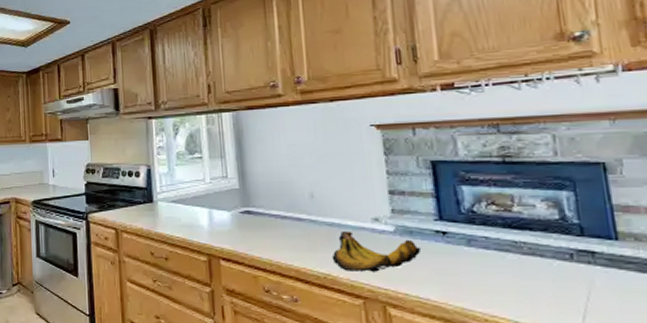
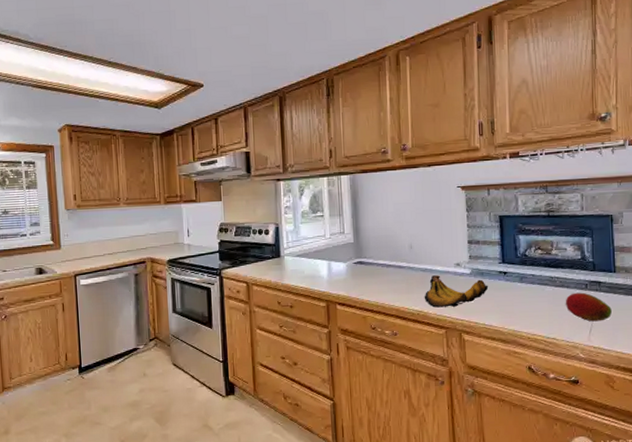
fruit: none [538,264,618,306] -> present [565,292,612,322]

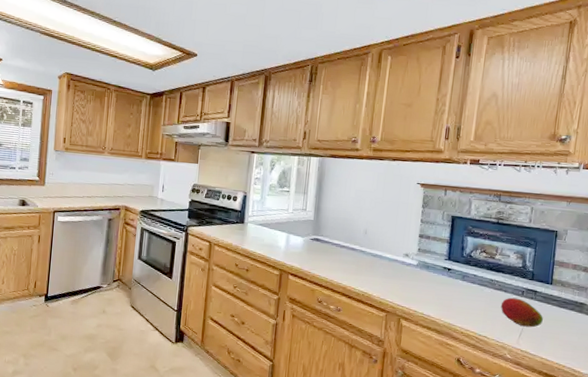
banana bunch: present [424,275,489,308] -> none [370,261,432,294]

